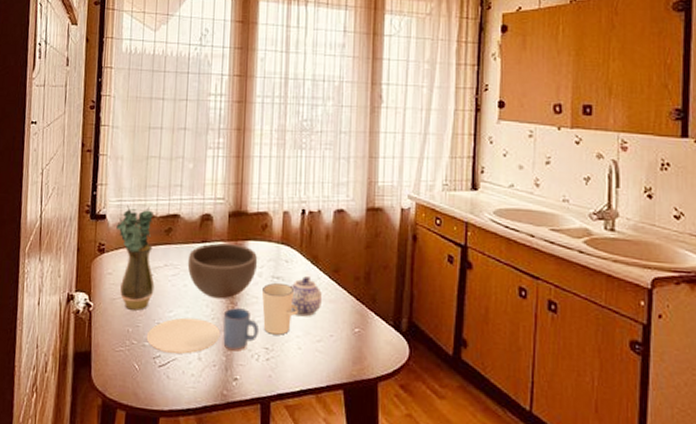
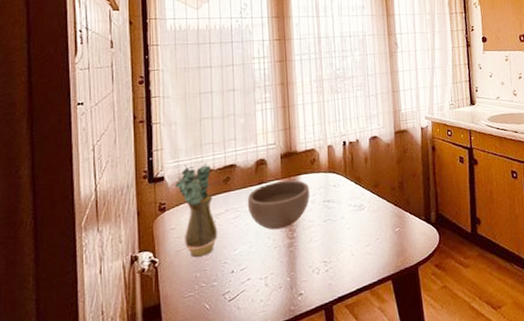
plate: present [146,317,221,355] -> none [214,250,283,288]
mug: present [223,308,260,351] -> none [284,233,318,271]
cup: present [262,282,299,335] -> none [317,204,349,249]
teapot: present [291,276,322,317] -> none [340,195,367,229]

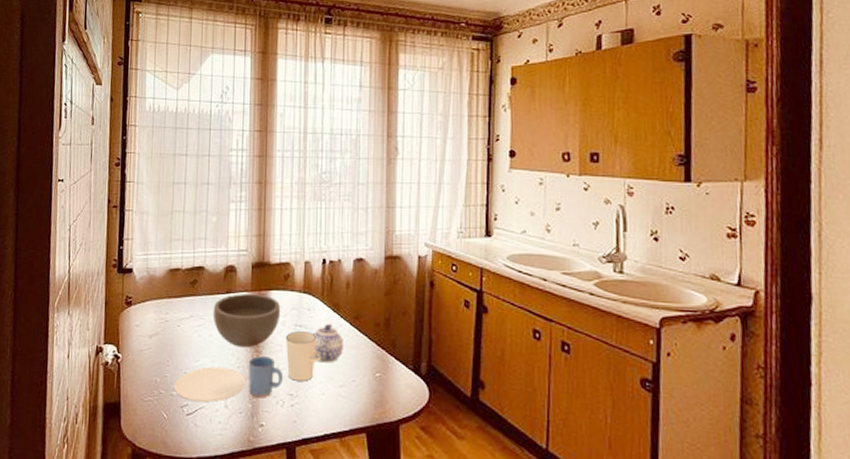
vase: present [176,162,218,257] -> none [143,258,181,361]
plate: none [214,250,283,288] -> present [174,366,246,403]
mug: none [284,233,318,271] -> present [248,356,284,398]
cup: none [317,204,349,249] -> present [286,330,322,382]
teapot: none [340,195,367,229] -> present [313,324,343,363]

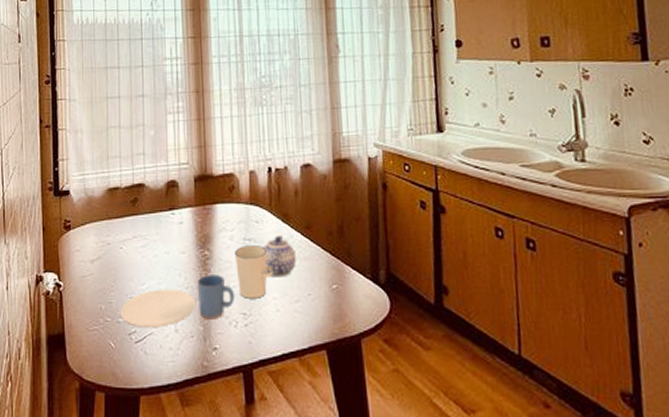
bowl: present [212,294,281,348] -> none [156,209,228,267]

